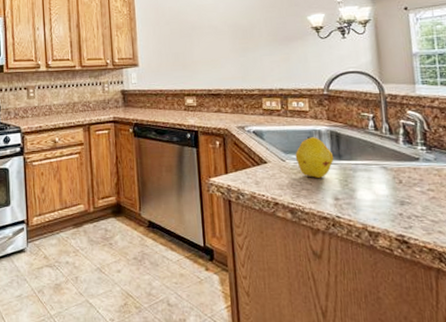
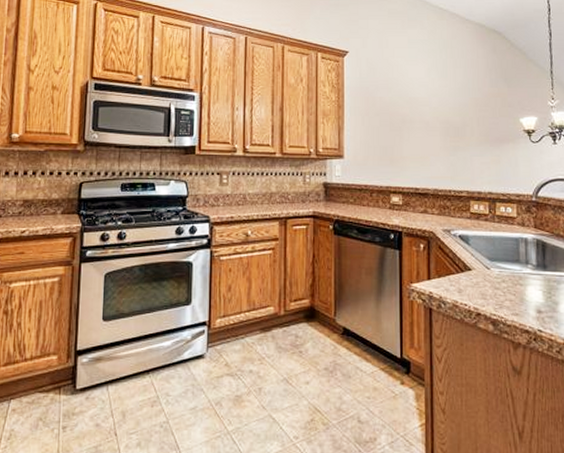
fruit: present [295,136,334,179] -> none [500,244,539,290]

